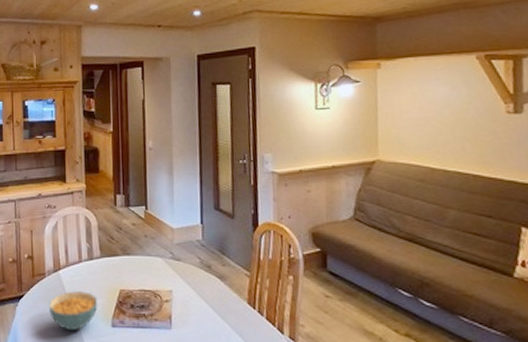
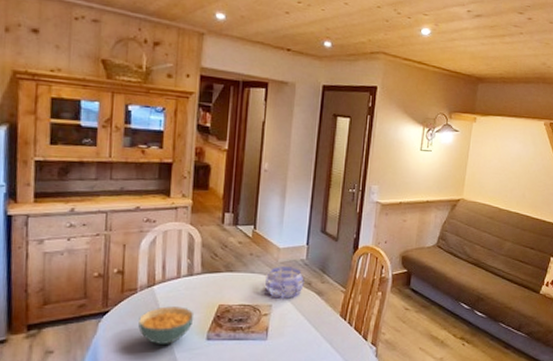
decorative orb: none [163,248,203,284] -> present [265,266,304,299]

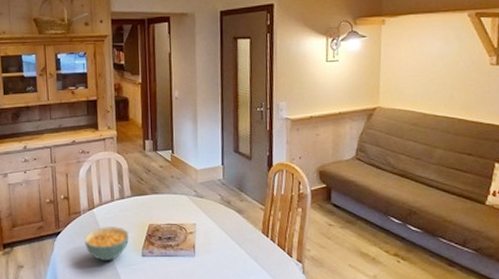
decorative orb: present [265,266,304,299] -> none [188,187,224,217]

